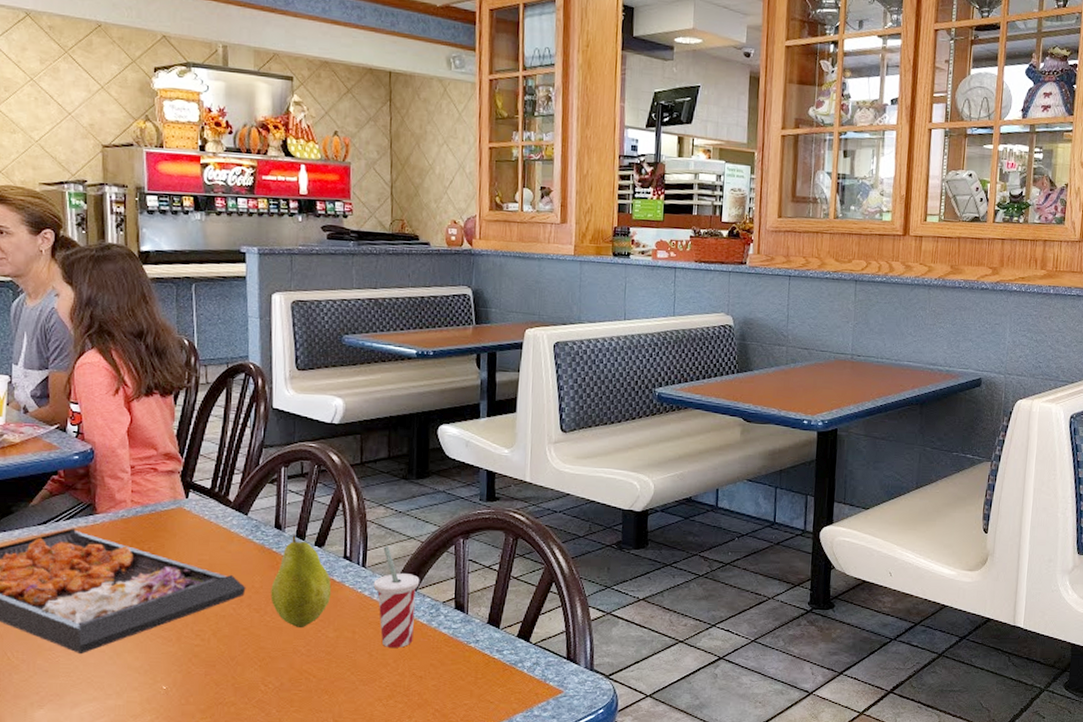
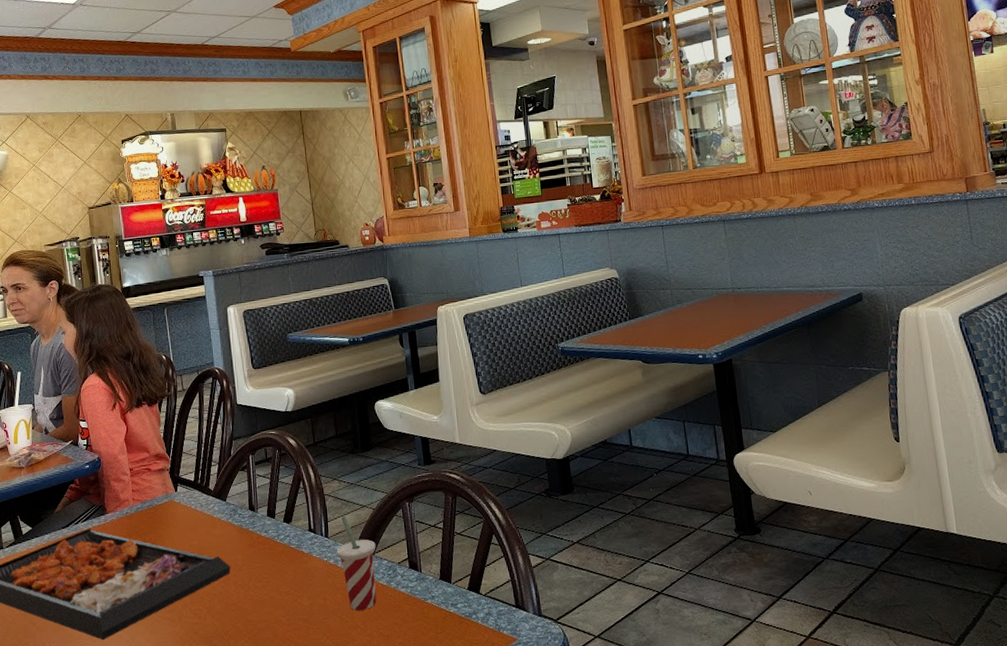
fruit: present [270,534,332,627] -> none [251,514,302,599]

